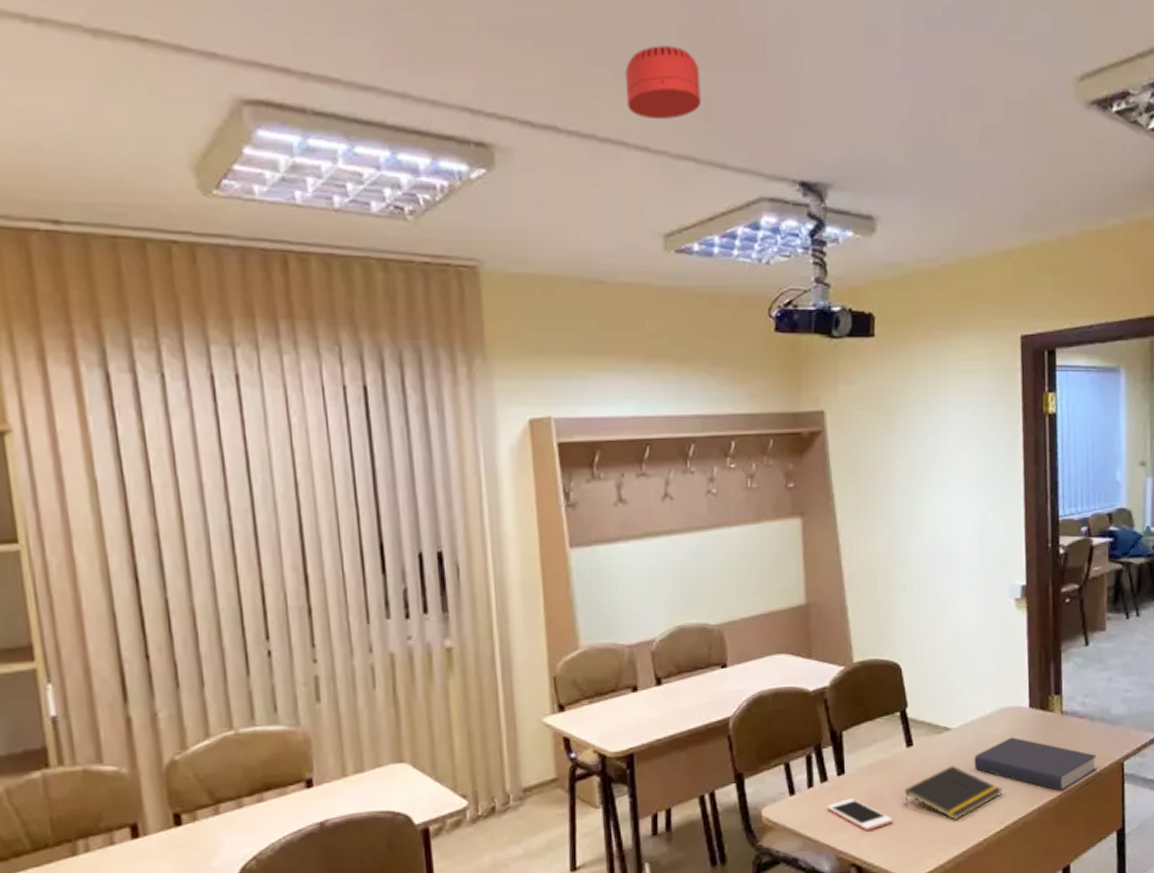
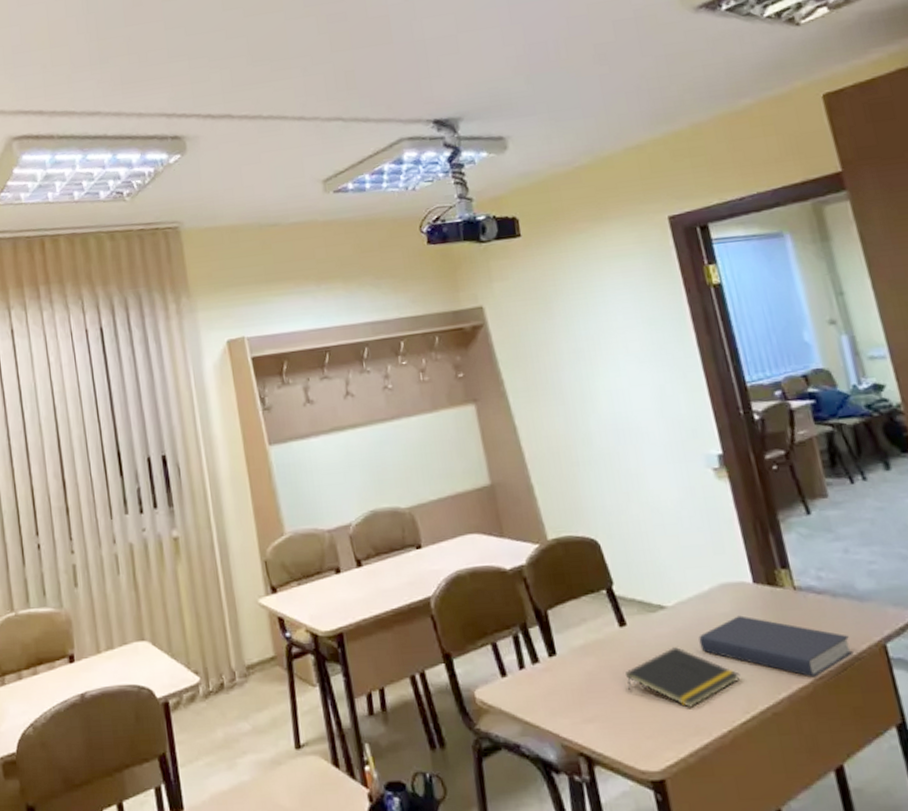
smoke detector: present [625,45,701,120] -> none [279,39,342,96]
cell phone: present [826,798,893,831] -> none [542,681,618,717]

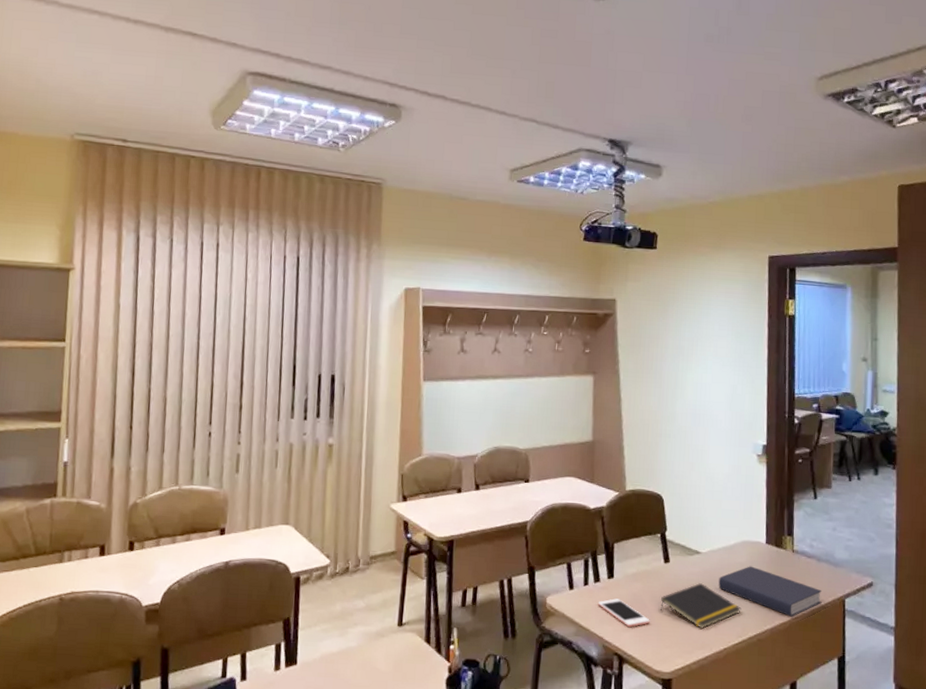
cell phone: none [542,681,618,717] -> present [597,598,650,627]

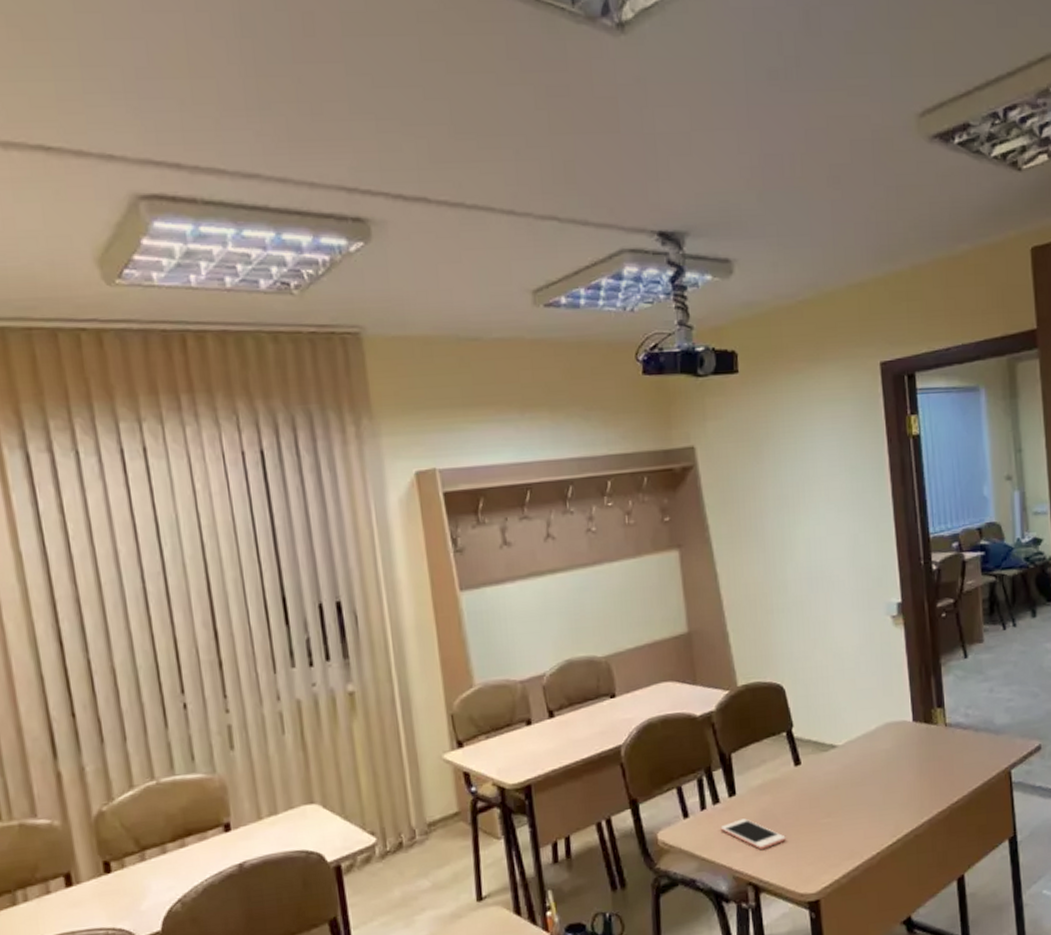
notepad: present [660,583,741,629] -> none [795,782,892,836]
book: present [718,566,822,617] -> none [862,751,985,803]

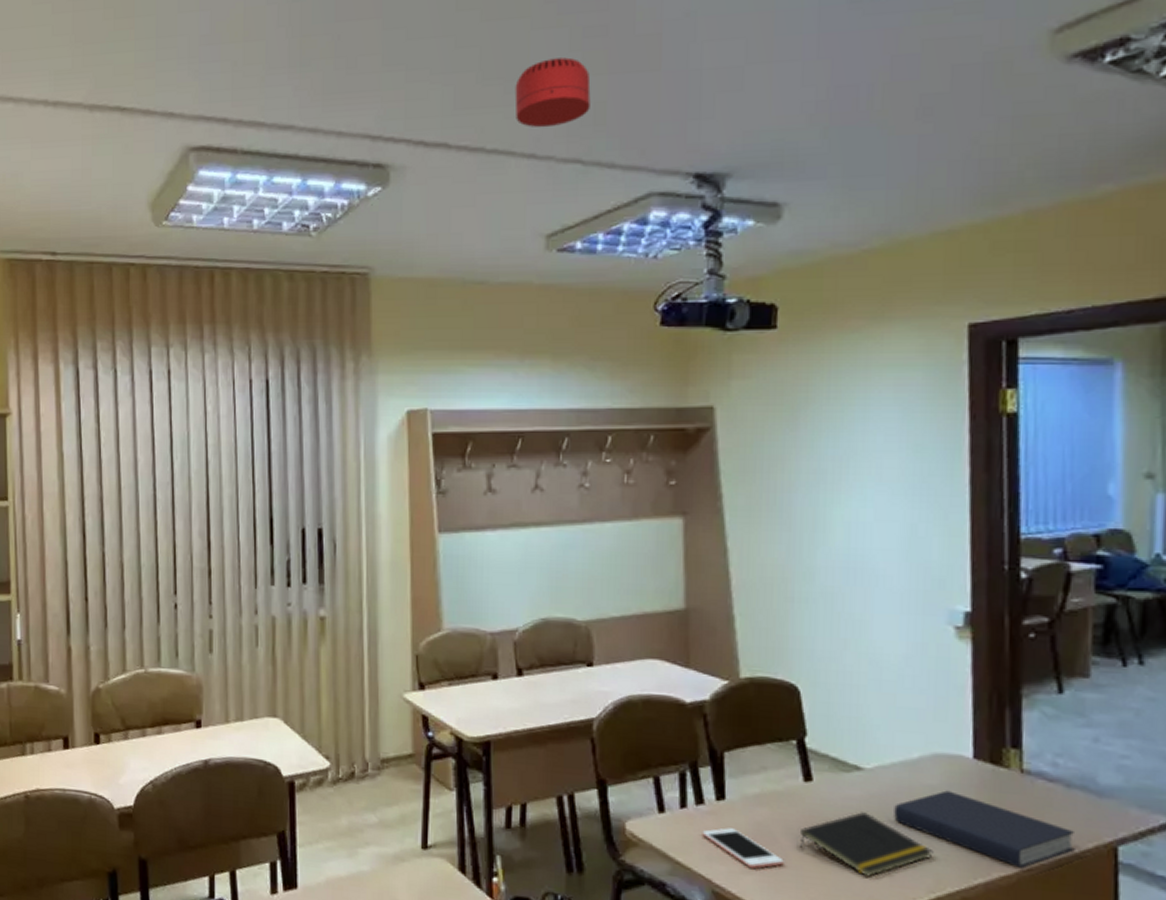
smoke detector: none [487,115,561,185] -> present [514,57,591,128]
notepad: none [795,782,892,836] -> present [799,812,934,877]
book: none [862,751,985,803] -> present [894,790,1075,869]

